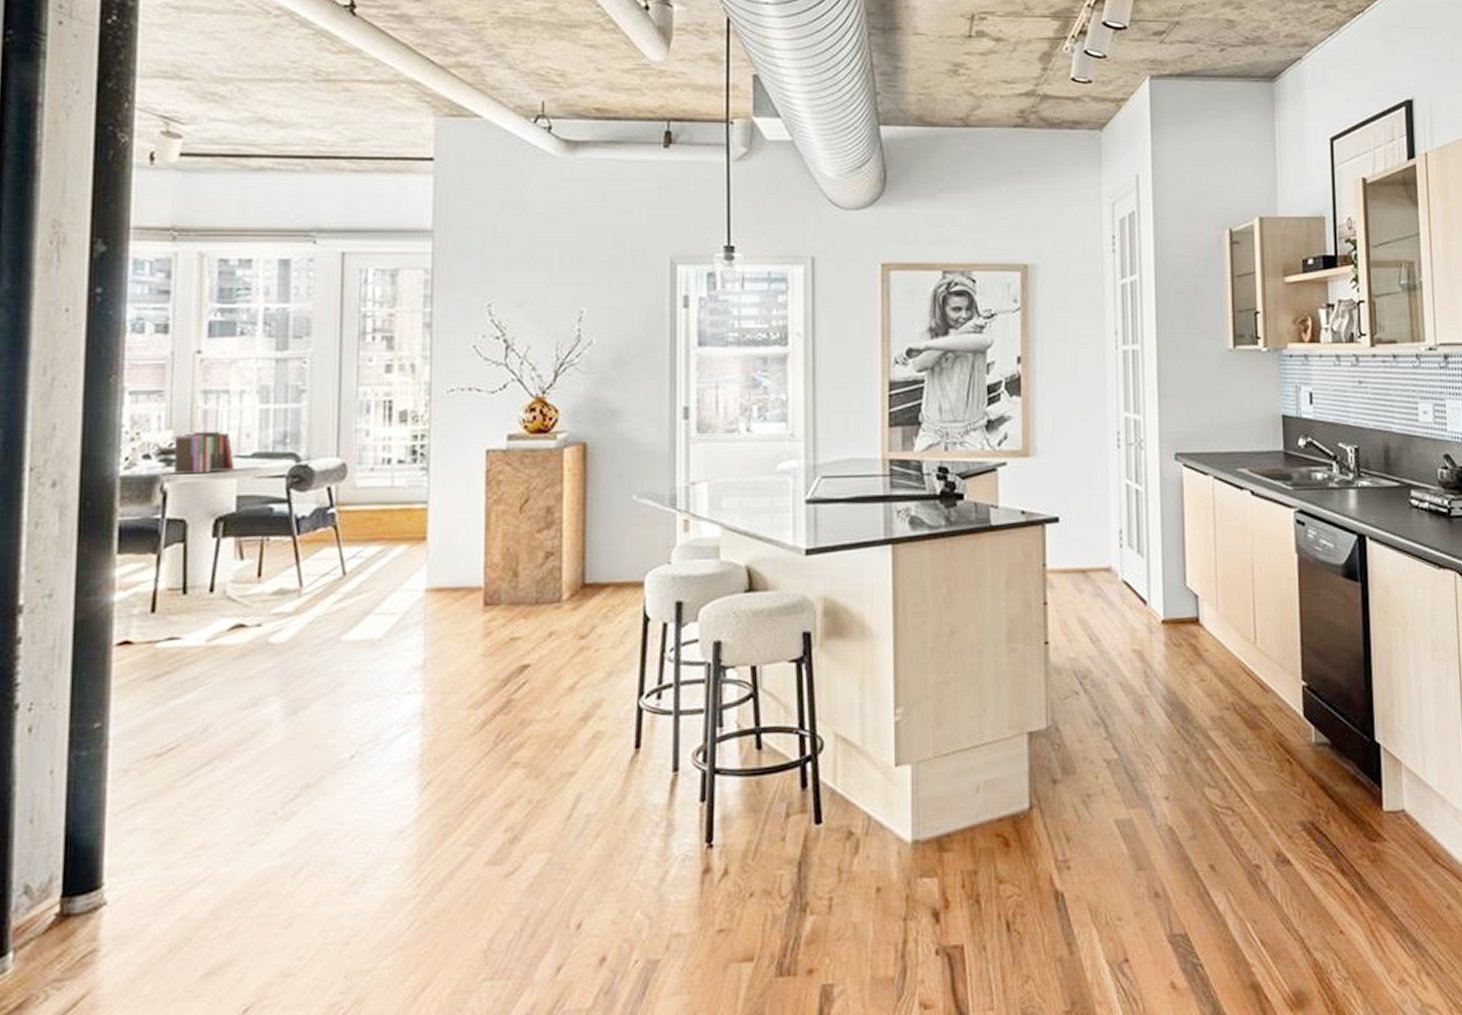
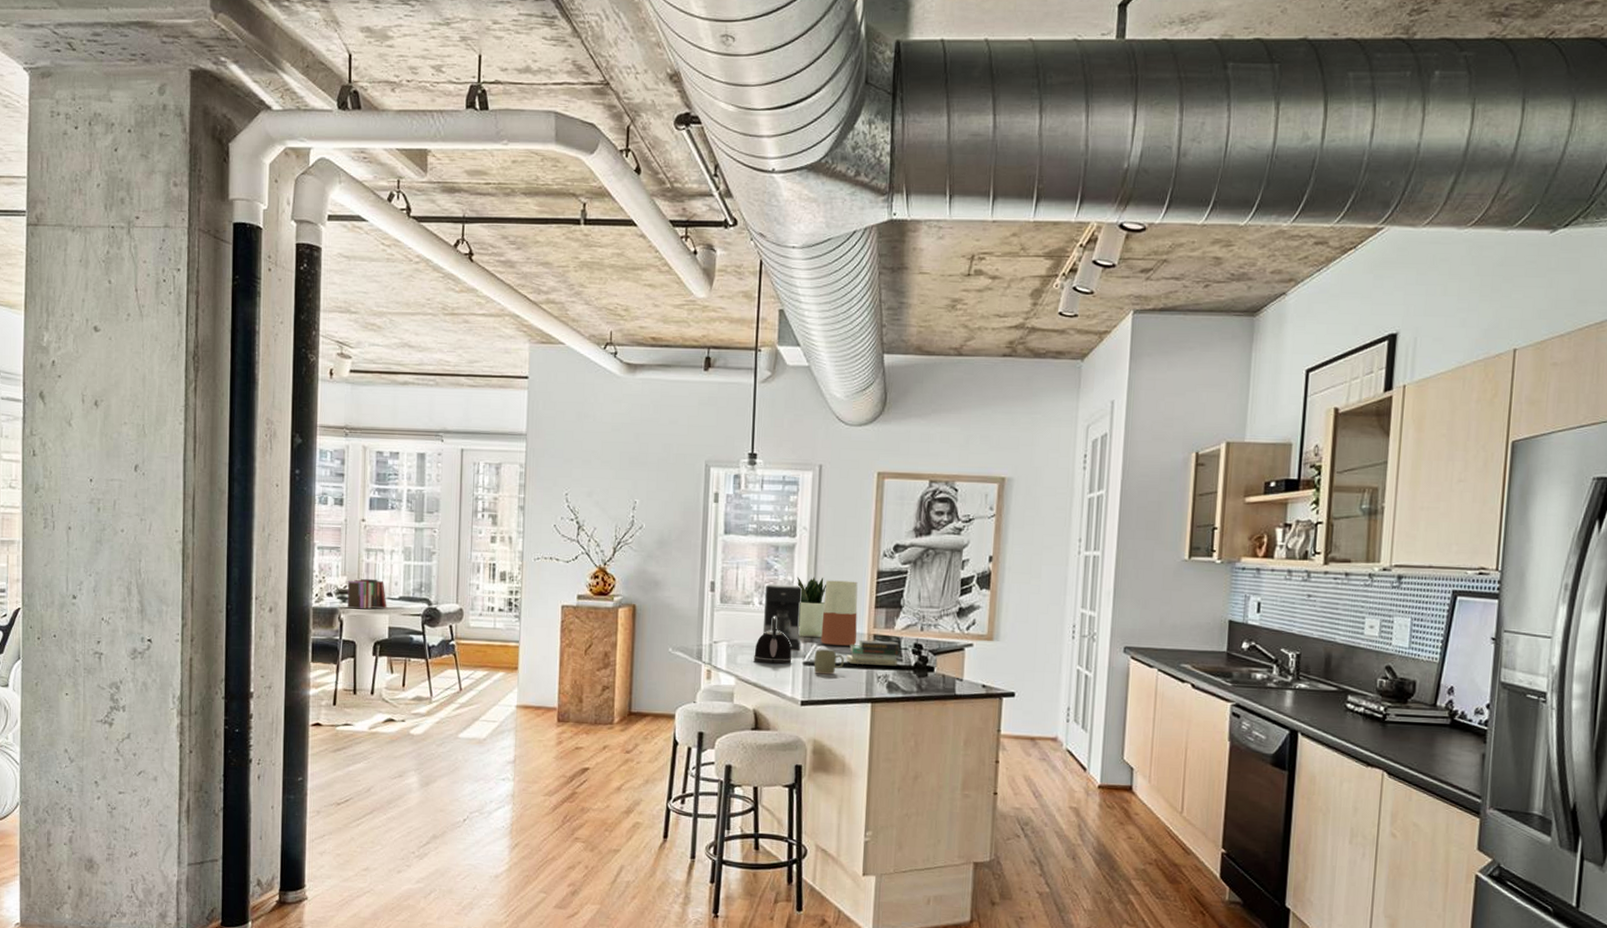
kettle: none [743,444,791,506] -> present [754,616,792,665]
coffee maker: none [752,405,802,486] -> present [762,584,802,650]
planter: none [791,393,828,469] -> present [796,576,826,638]
mug: none [818,482,855,514] -> present [813,649,844,675]
vase: none [825,395,870,476] -> present [821,580,858,646]
books: none [858,465,923,498] -> present [846,639,900,666]

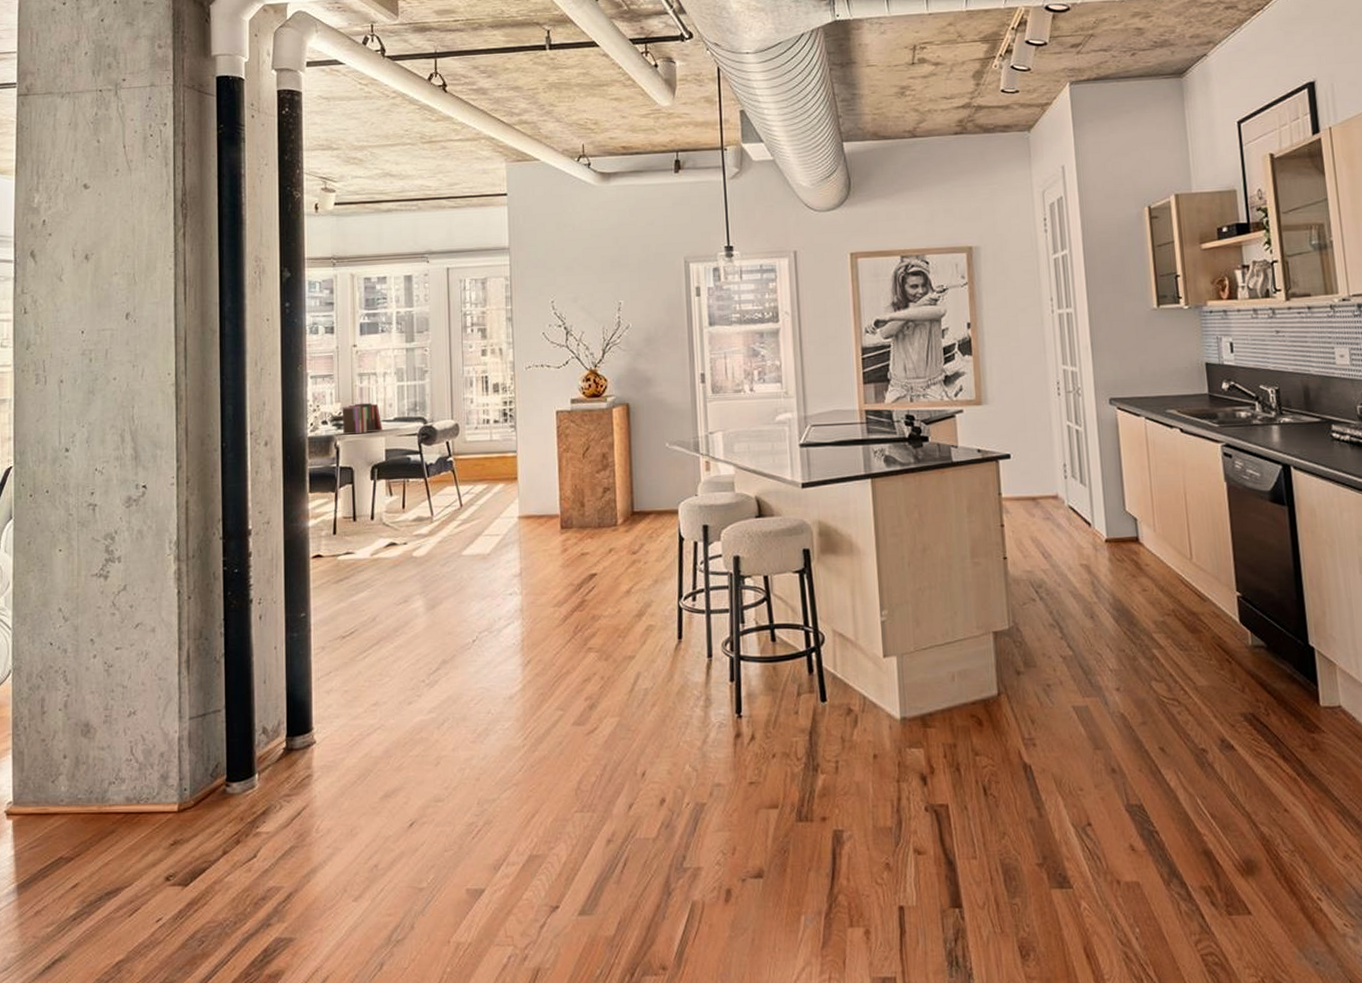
kettle: present [754,616,792,665] -> none [750,401,788,450]
coffee maker: present [762,584,802,650] -> none [755,369,796,433]
planter: present [796,576,826,638] -> none [784,359,815,420]
mug: present [813,649,844,675] -> none [809,429,839,455]
vase: present [821,580,858,646] -> none [812,359,850,425]
books: present [846,639,900,666] -> none [841,414,894,441]

